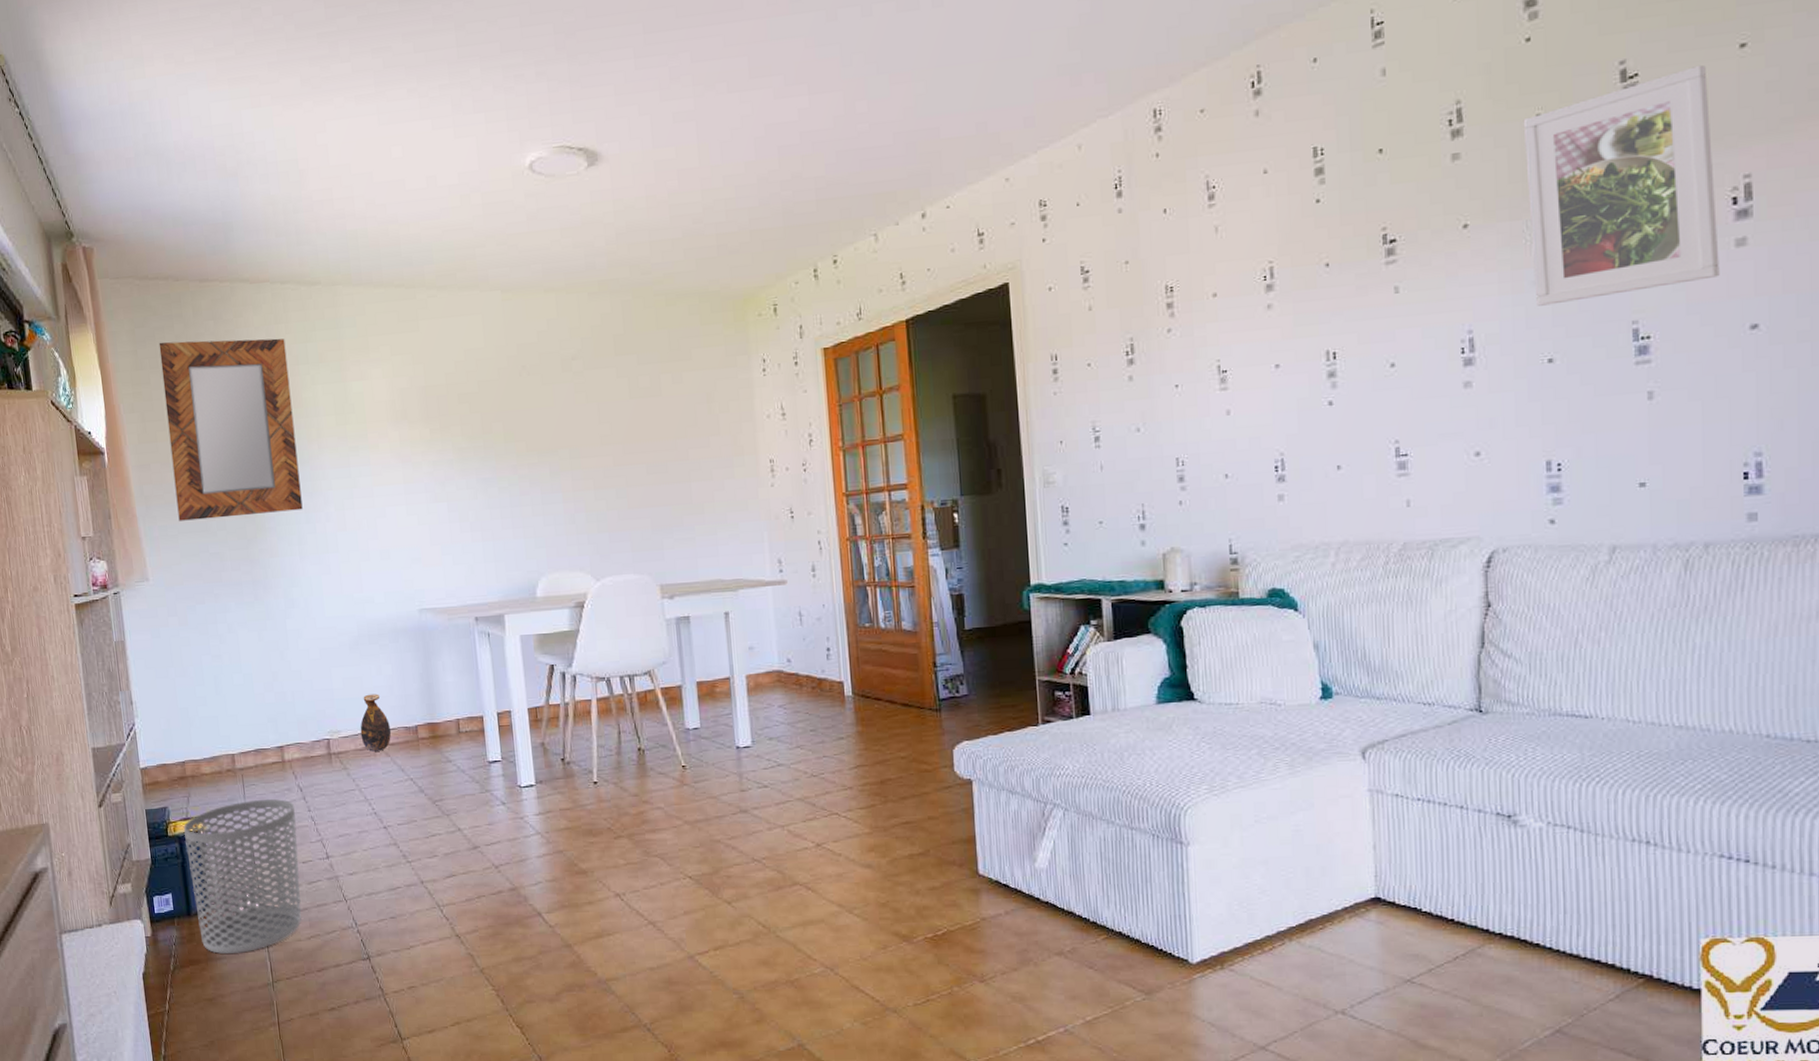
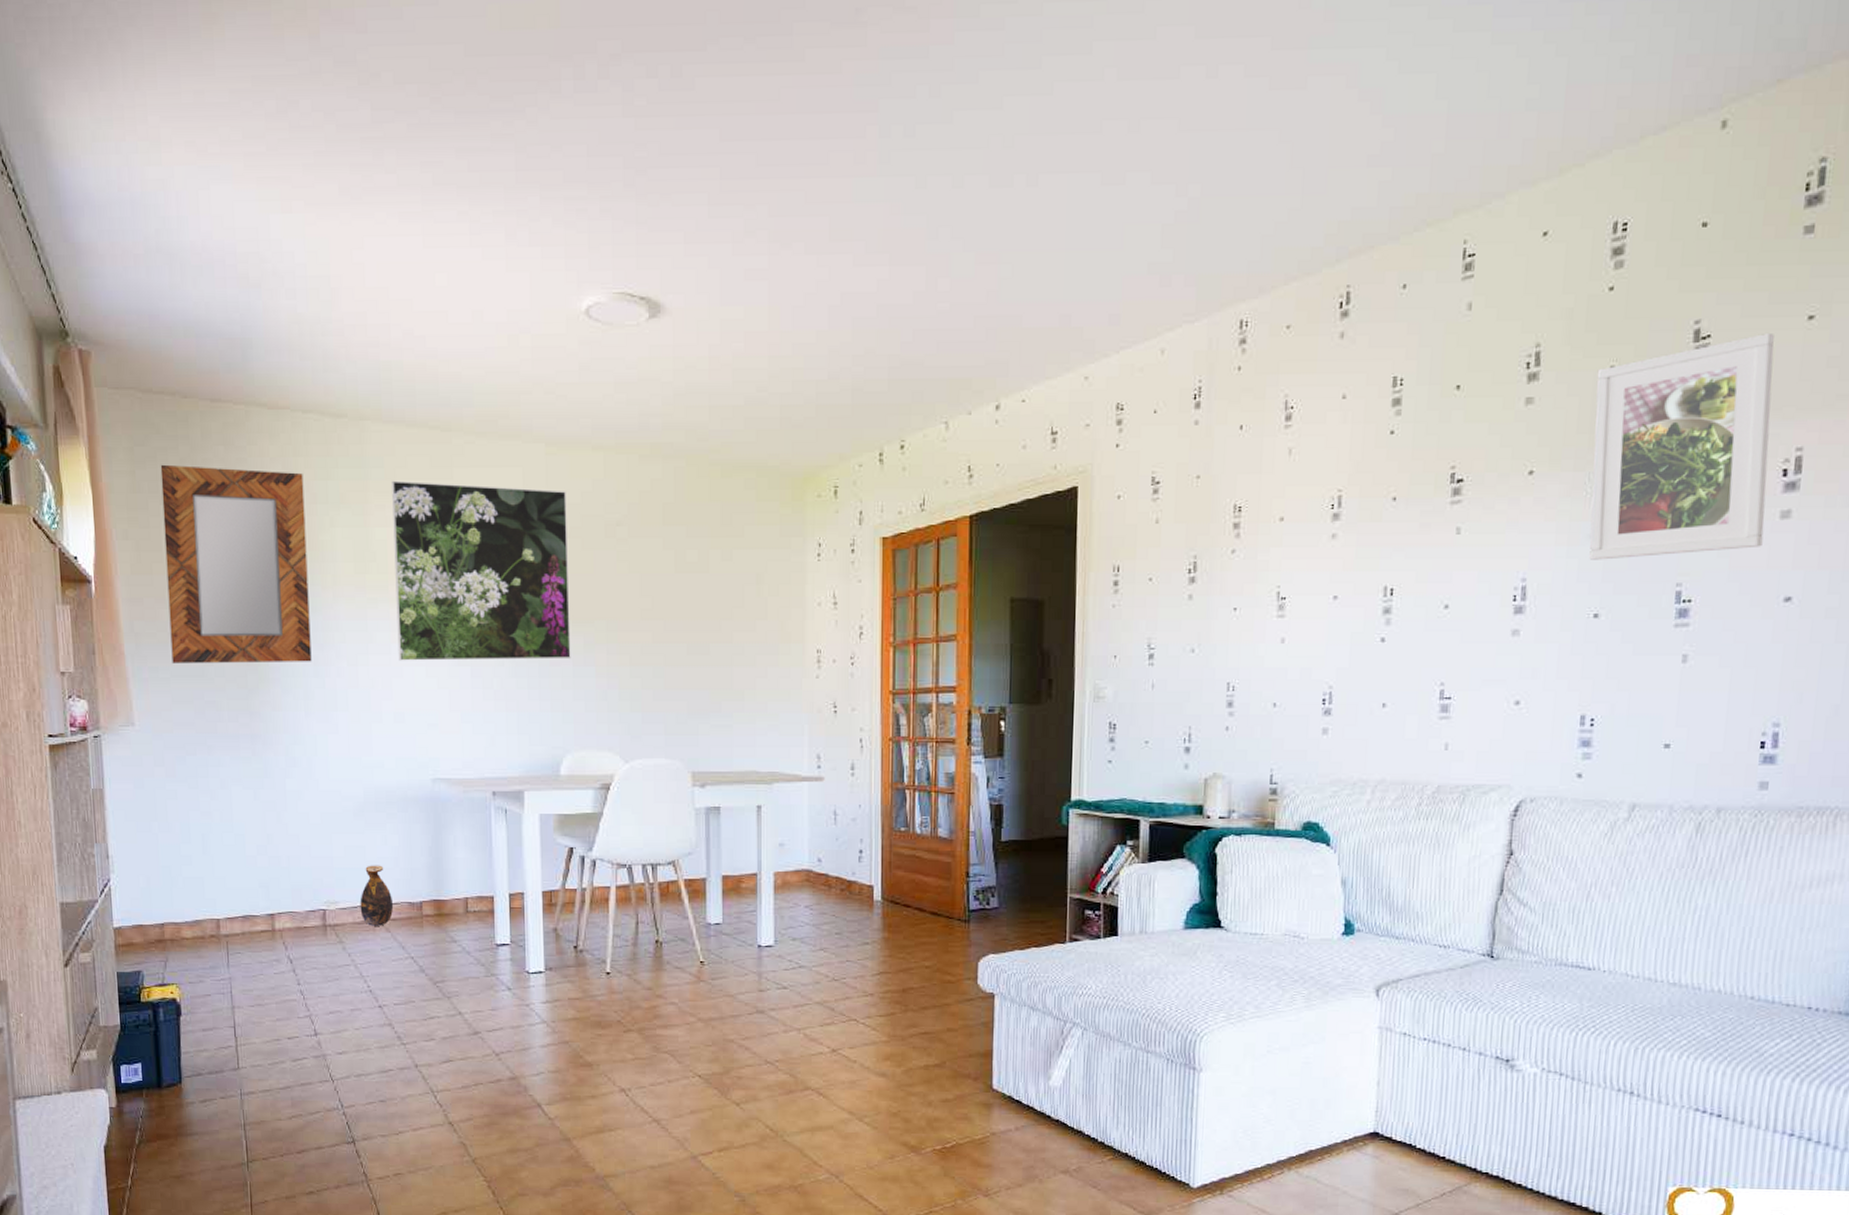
waste bin: present [184,799,302,954] -> none [159,970,284,1130]
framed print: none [364,332,539,502] -> present [392,480,571,661]

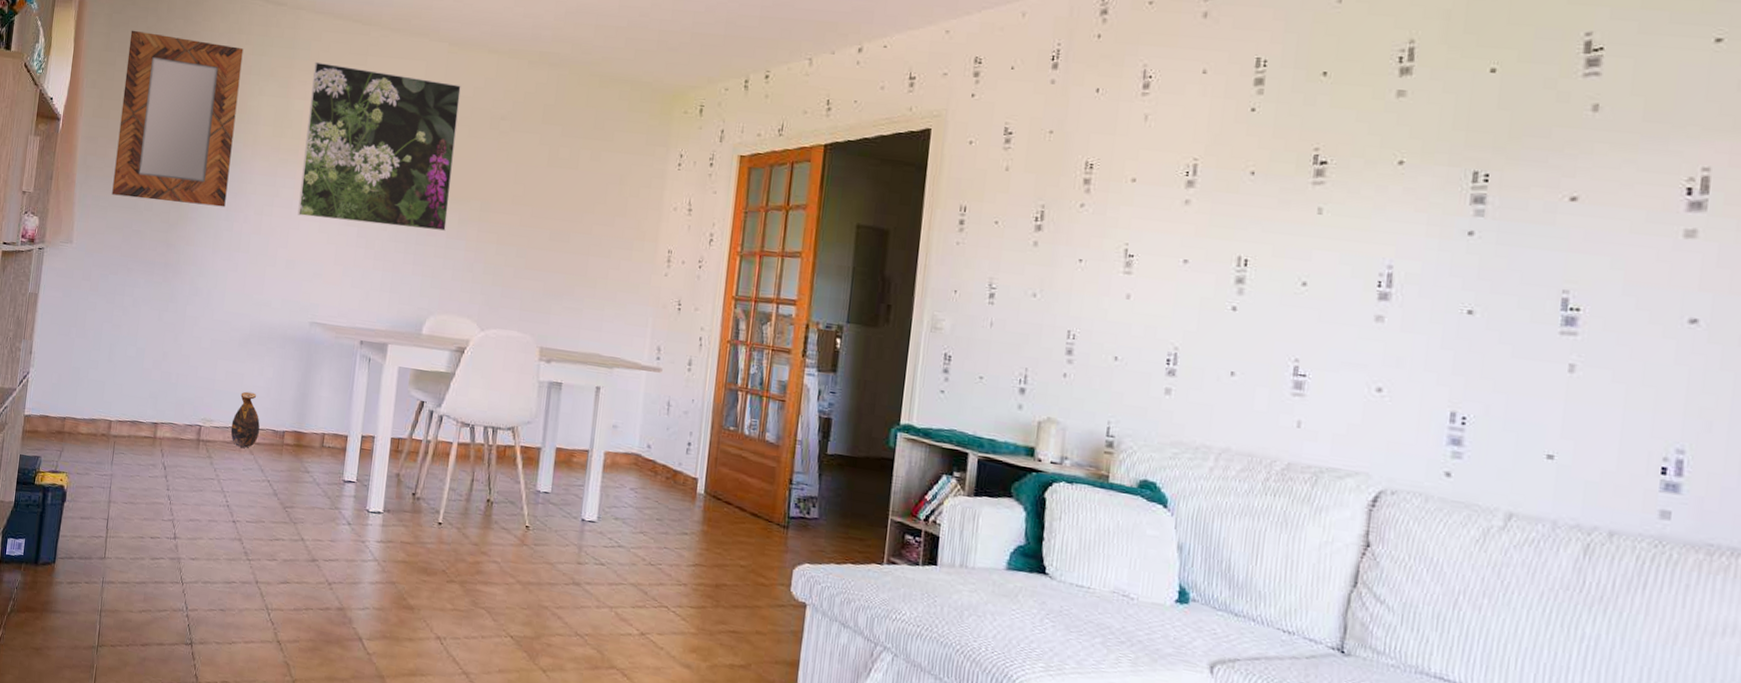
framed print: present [1589,332,1774,560] -> none [1463,50,1676,264]

